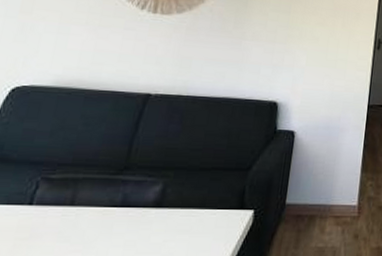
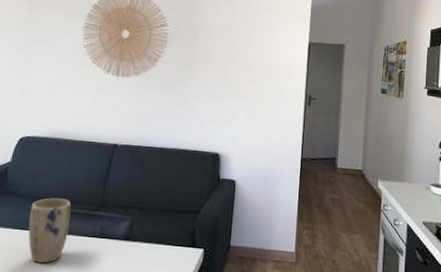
plant pot: none [17,162,83,245] -> present [28,198,71,264]

